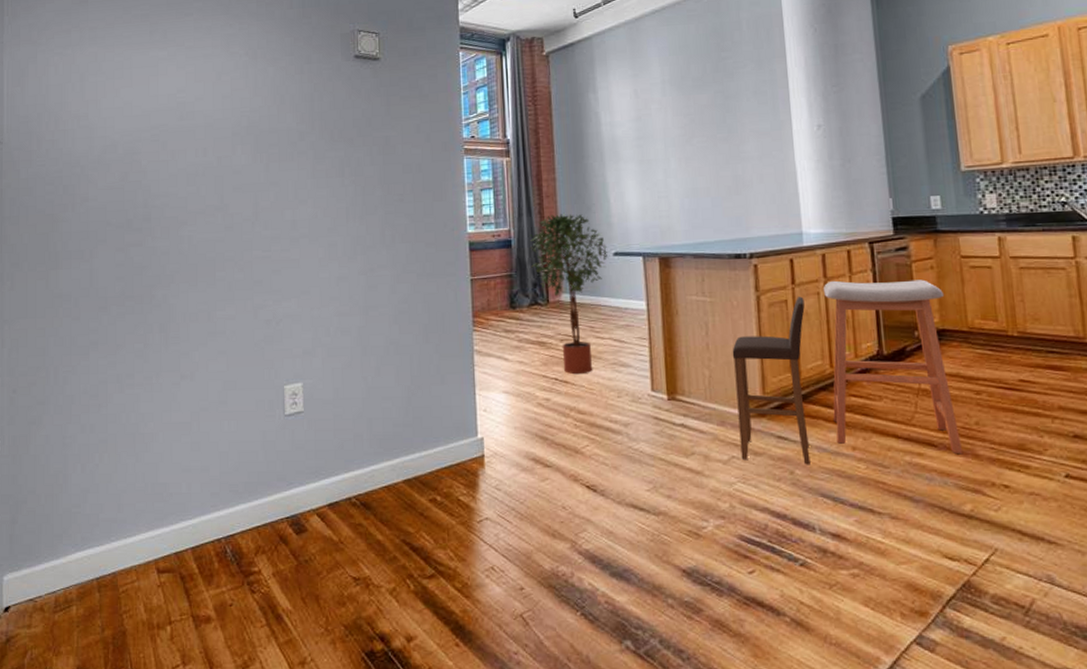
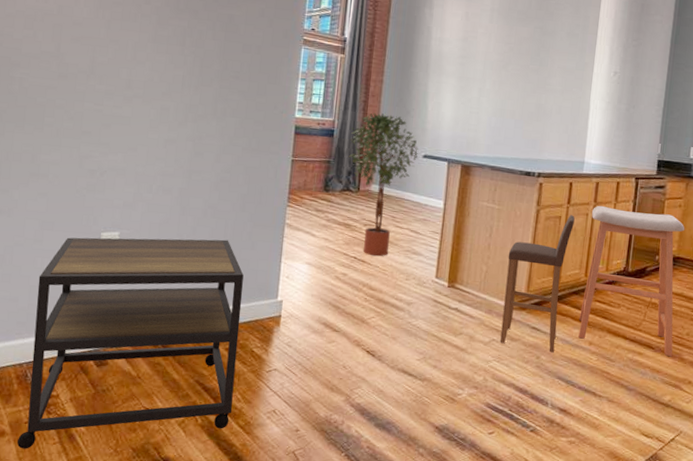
side table: none [223,377,445,636] -> present [16,237,244,449]

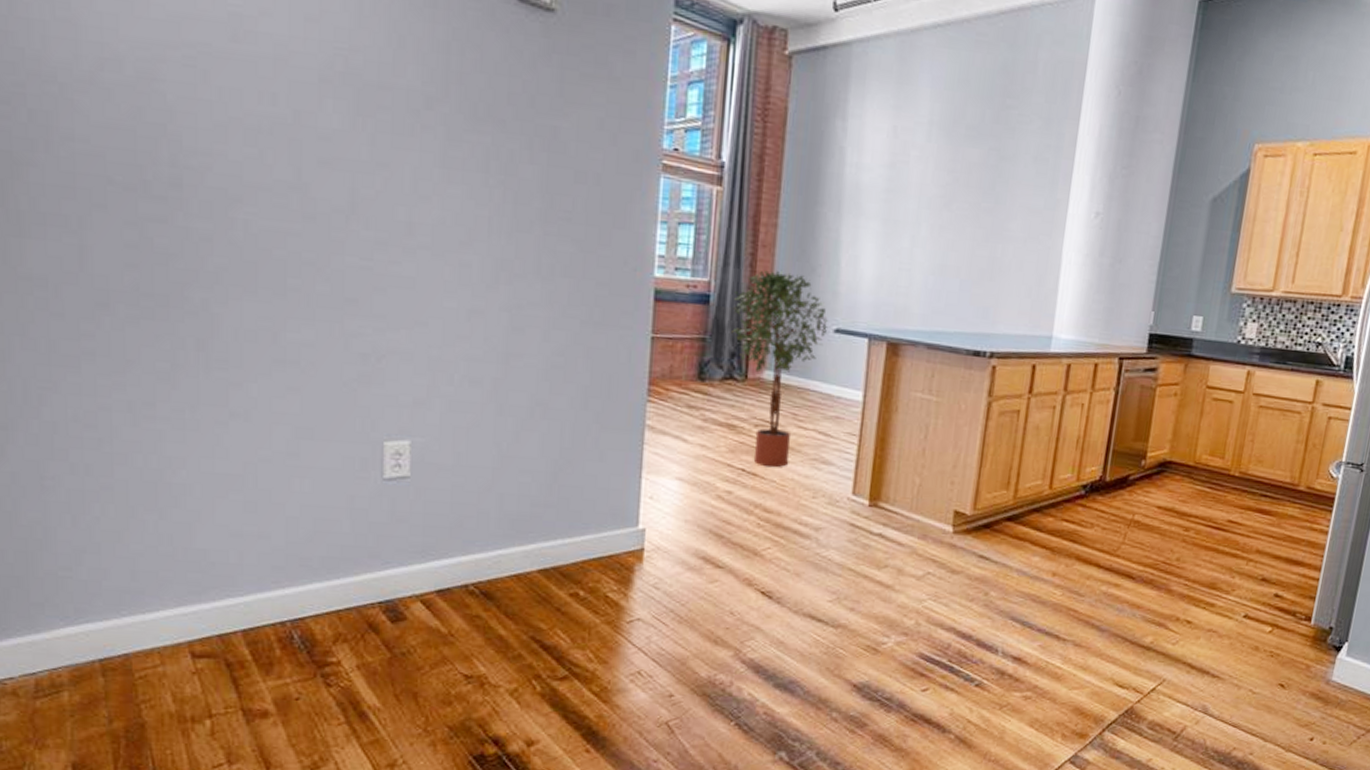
side table: present [16,237,244,449] -> none [286,448,590,733]
bar stool: present [500,215,575,353] -> none [937,408,1038,588]
stool: present [578,205,685,357] -> none [1039,395,1181,589]

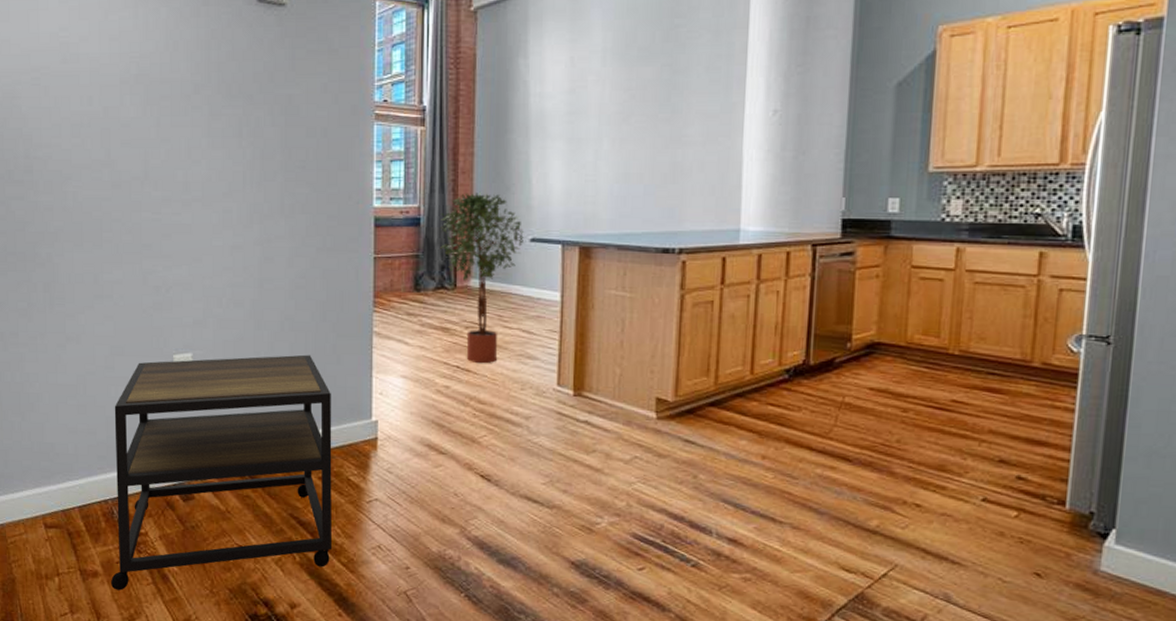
side table: none [286,448,590,733] -> present [110,354,332,591]

